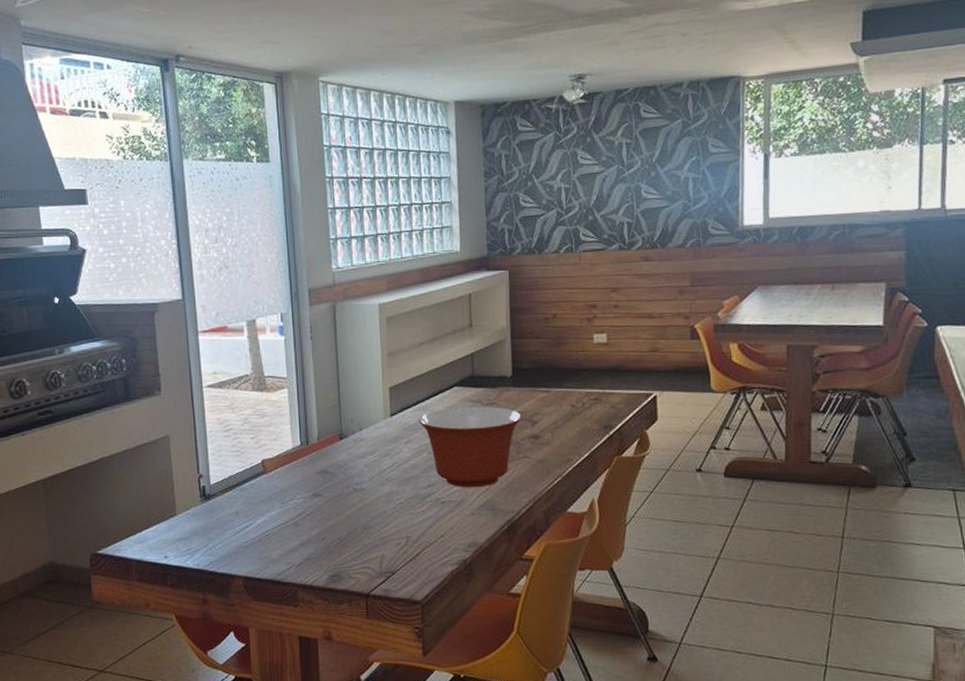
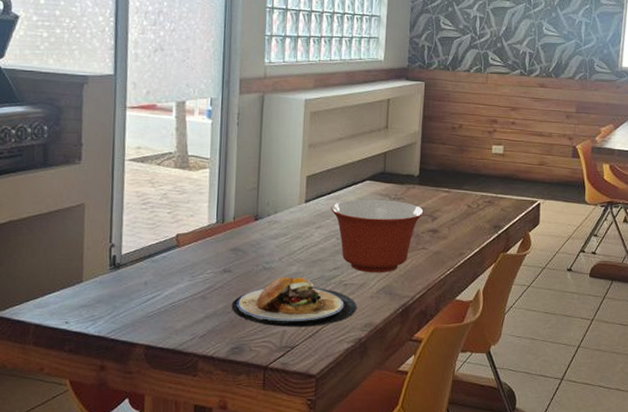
plate: none [325,497,457,551] -> present [231,277,357,327]

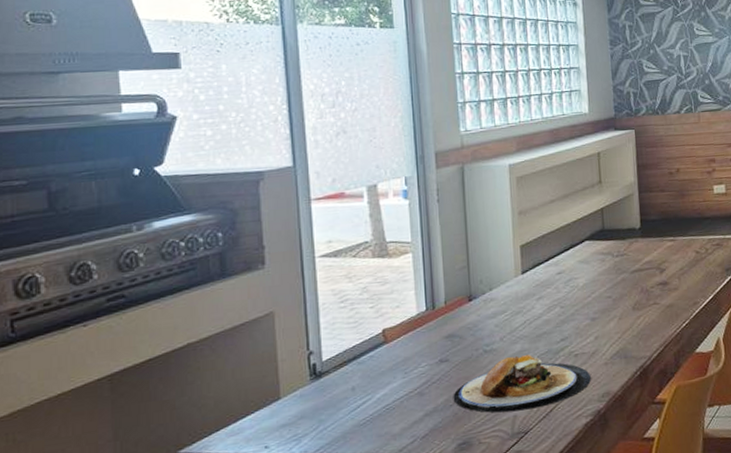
mixing bowl: present [331,199,424,273] -> none [550,257,651,339]

